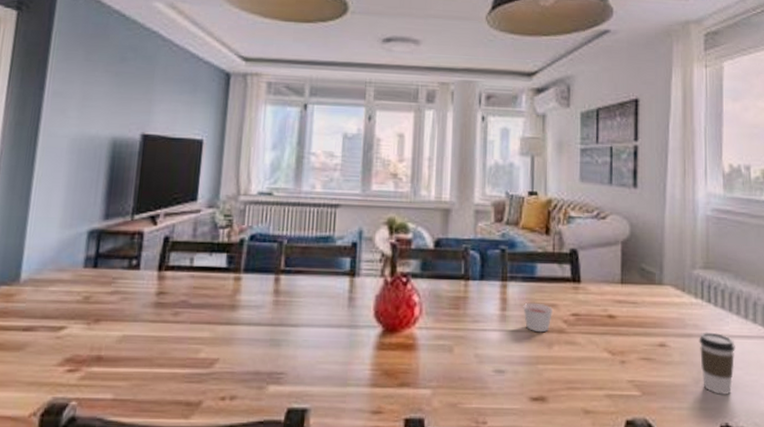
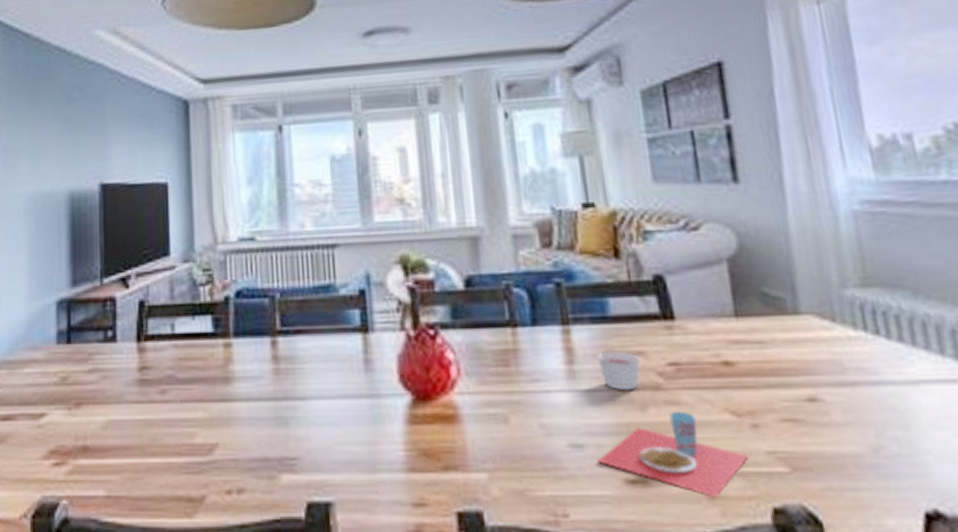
place setting: none [513,349,616,412] -> present [597,411,750,497]
coffee cup: present [699,332,735,395] -> none [869,377,935,467]

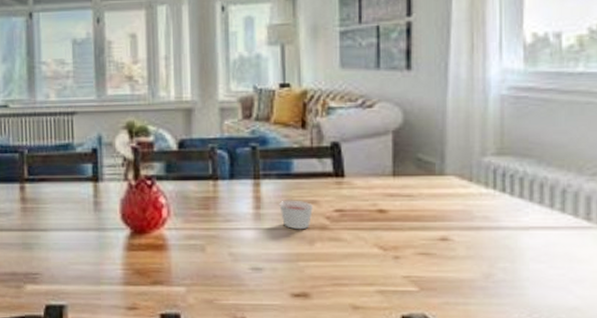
place setting: present [597,411,750,497] -> none [272,245,389,308]

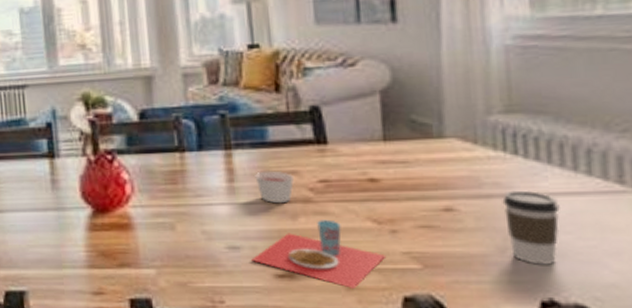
place setting: none [272,245,389,308] -> present [251,219,387,288]
coffee cup: none [490,224,537,290] -> present [502,190,560,265]

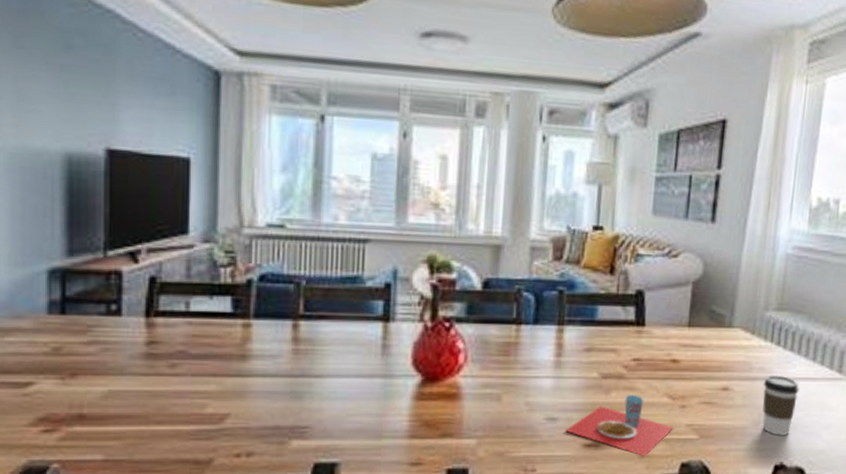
candle: present [255,171,294,204] -> none [580,347,612,379]

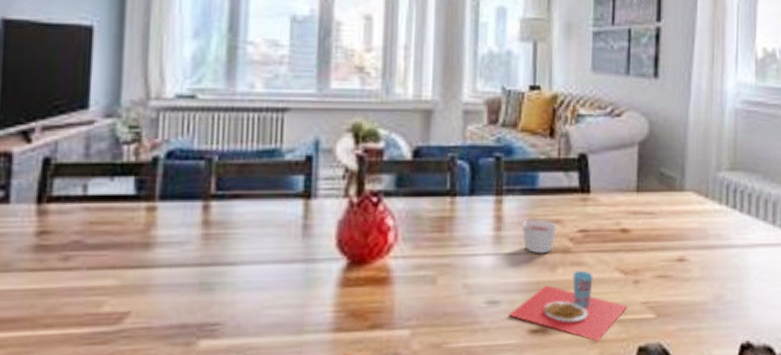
candle: none [580,347,612,379] -> present [521,219,557,254]
coffee cup: present [762,375,800,436] -> none [721,241,761,311]

